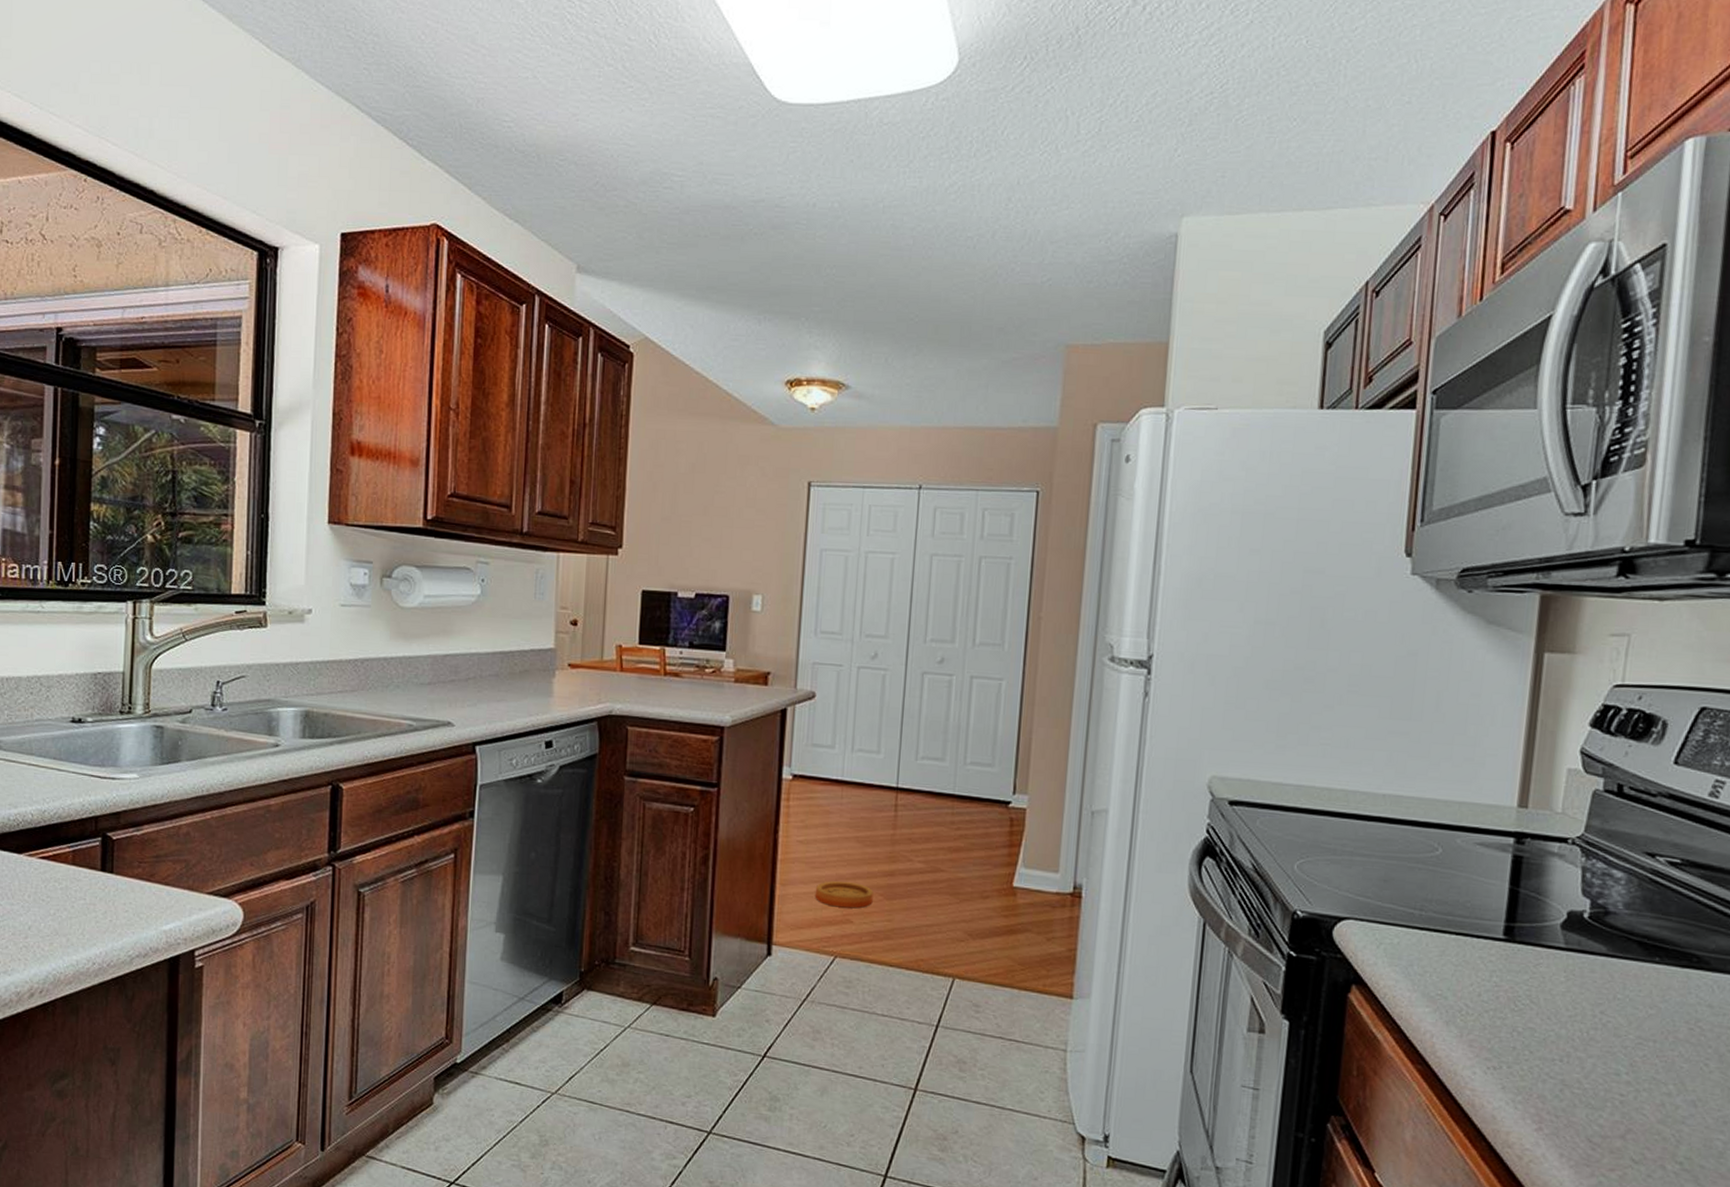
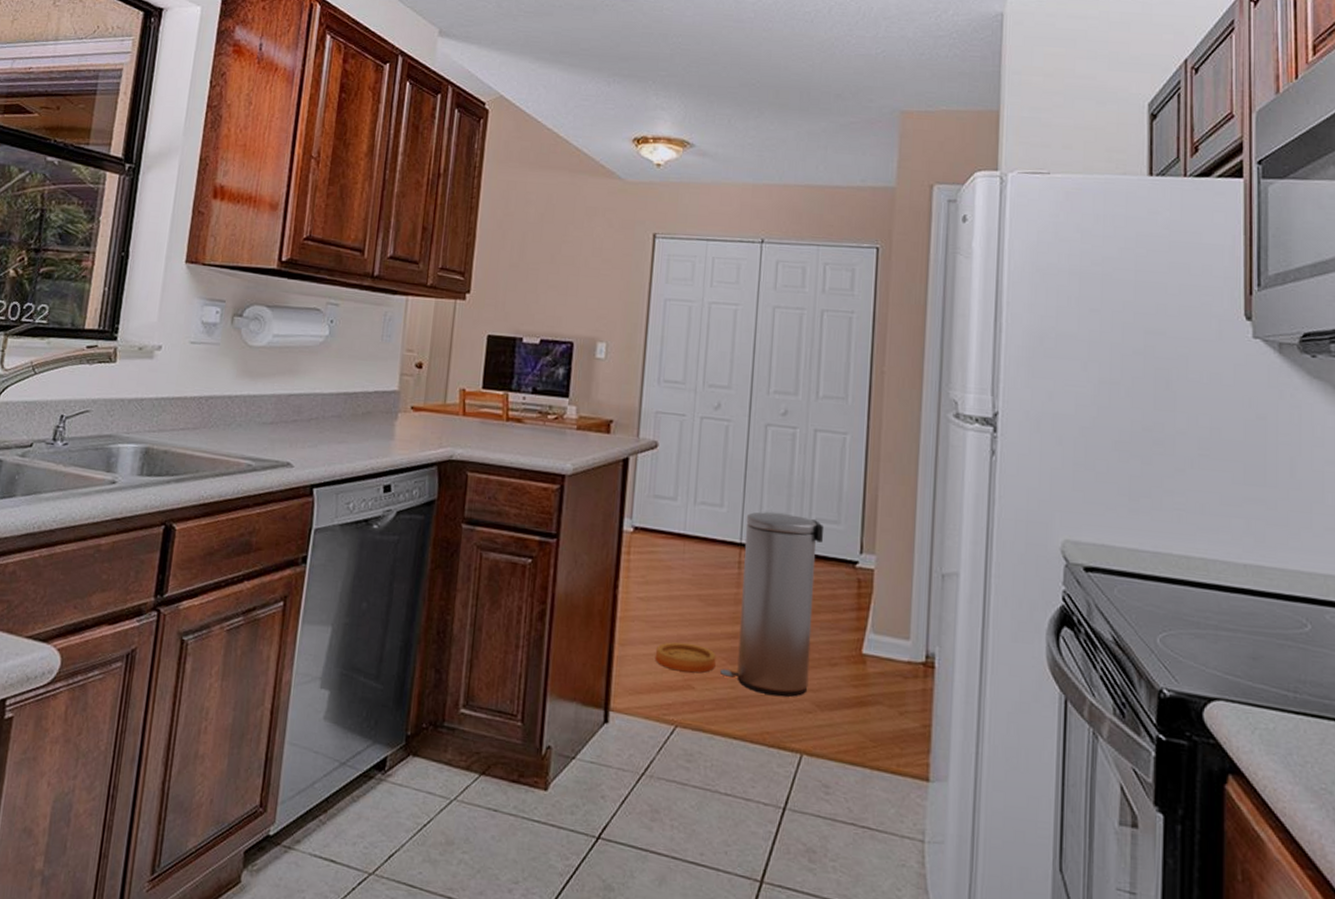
pedal bin: none [876,757,979,927] -> present [719,512,824,697]

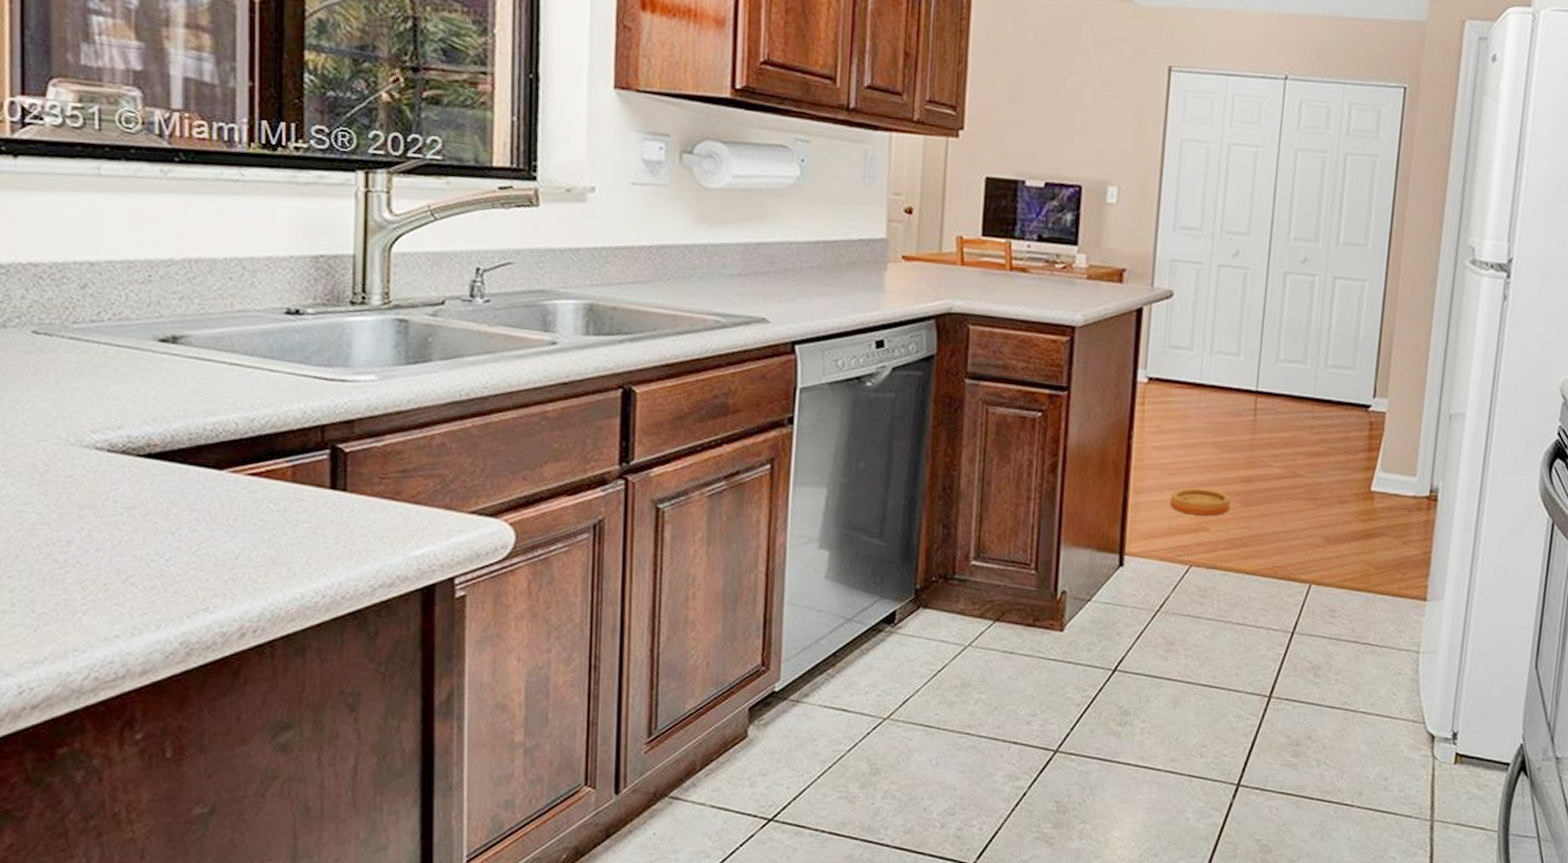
pedal bin: present [719,512,824,697] -> none [1233,359,1339,533]

